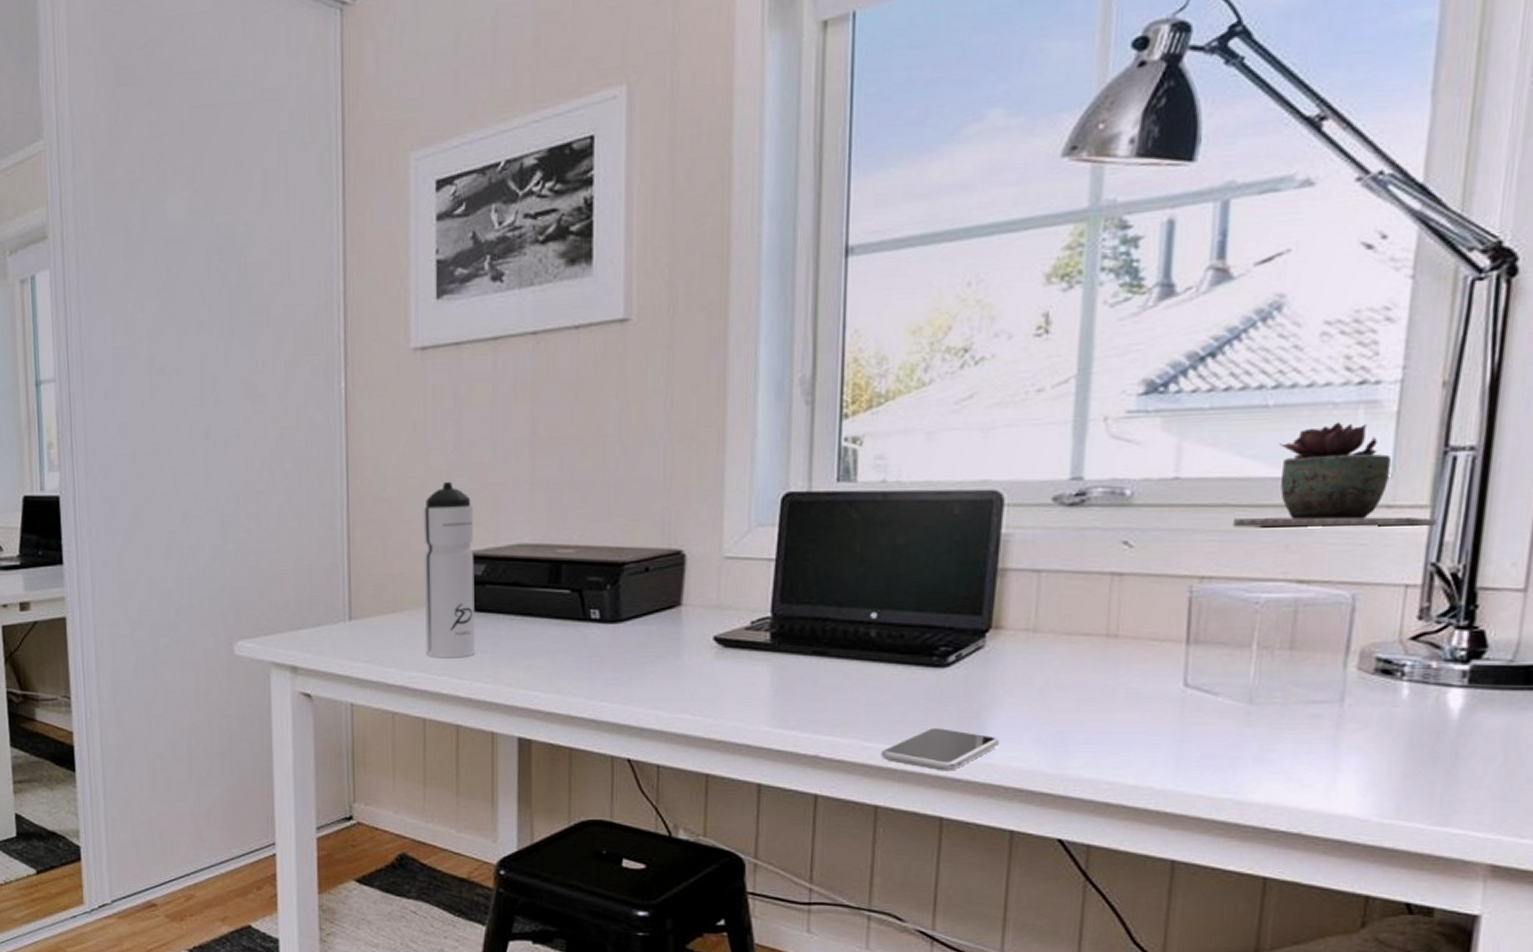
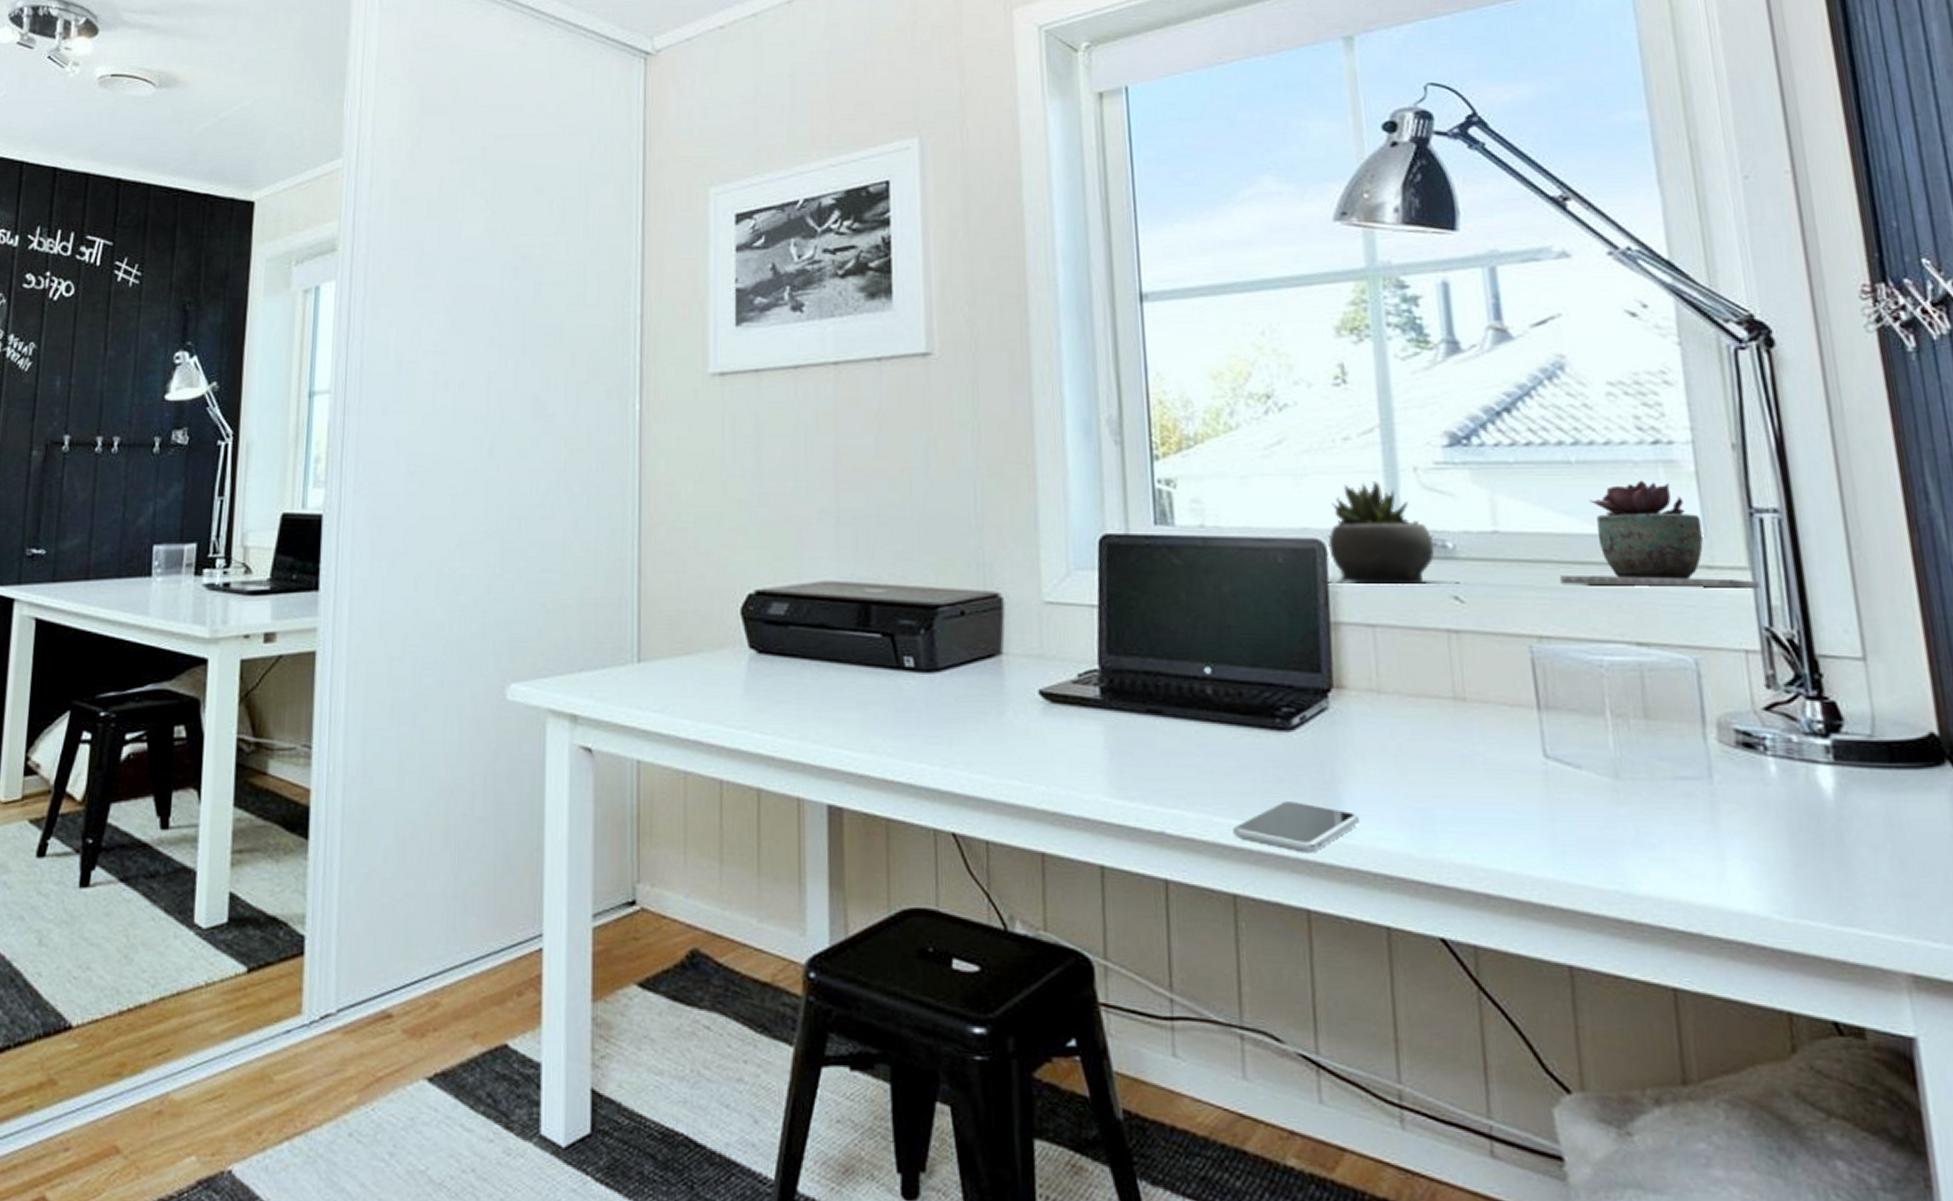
water bottle: present [423,481,475,658] -> none [721,511,778,709]
succulent plant: none [995,432,1132,533] -> present [1322,481,1460,585]

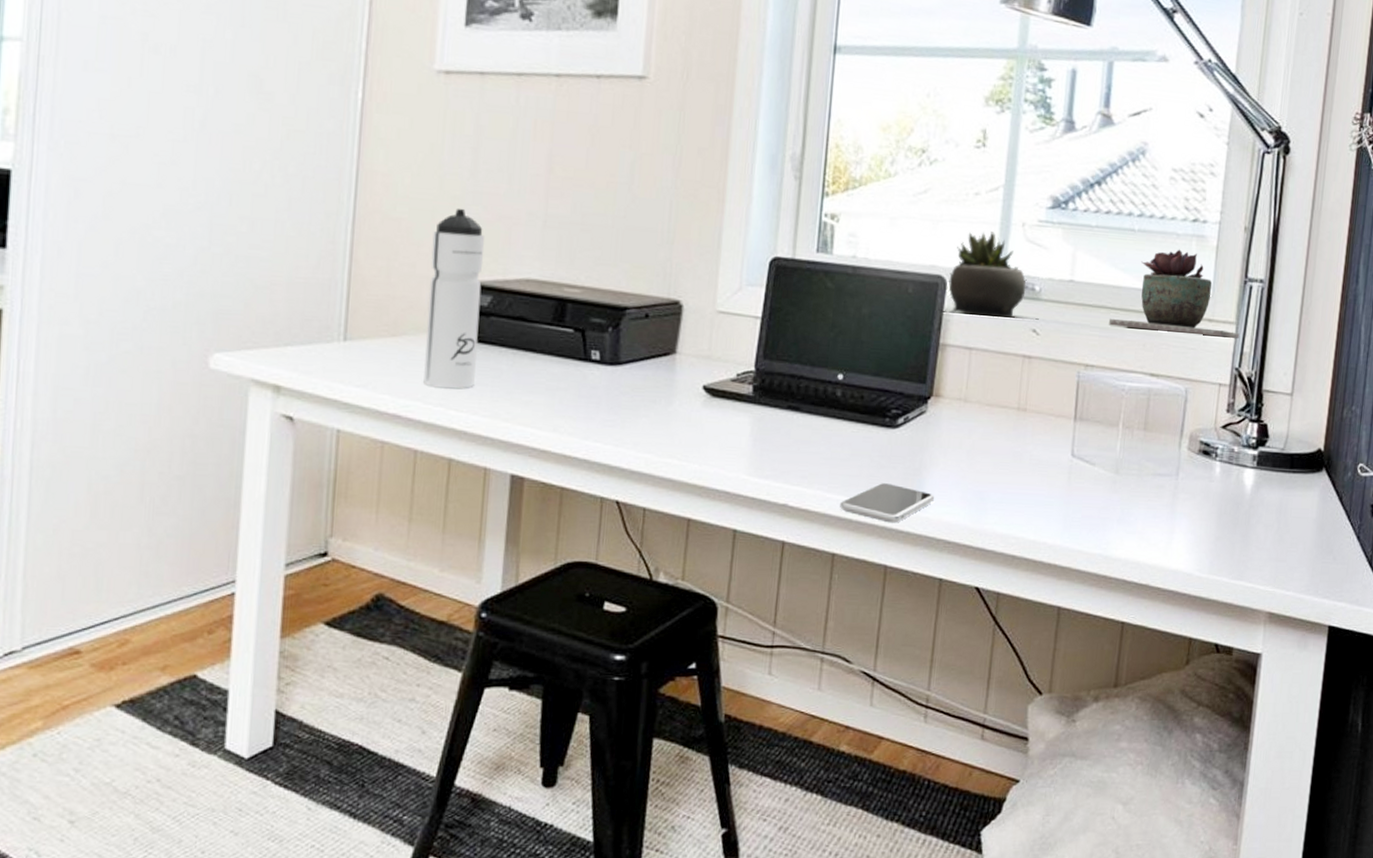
water bottle: none [721,511,778,709] -> present [423,208,485,390]

